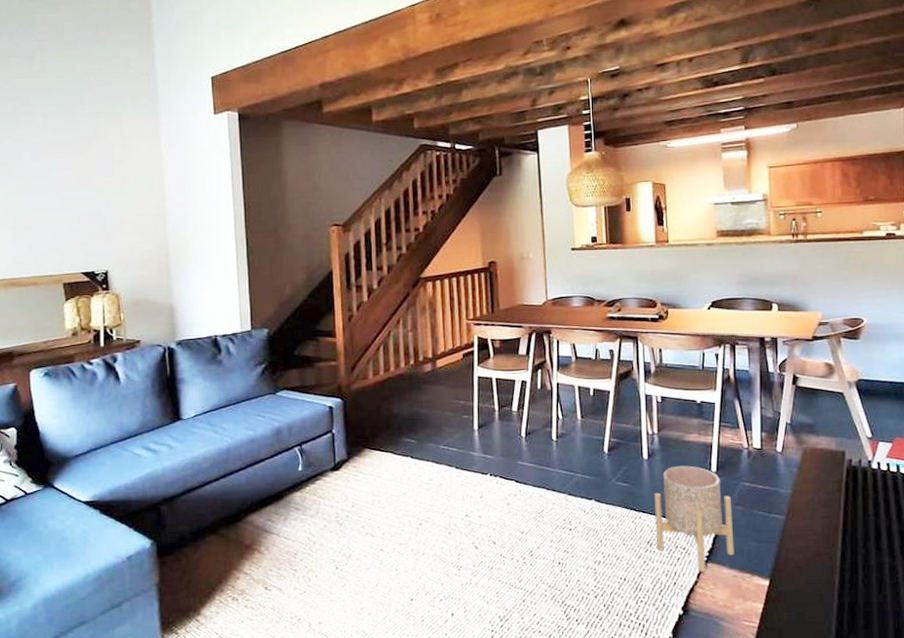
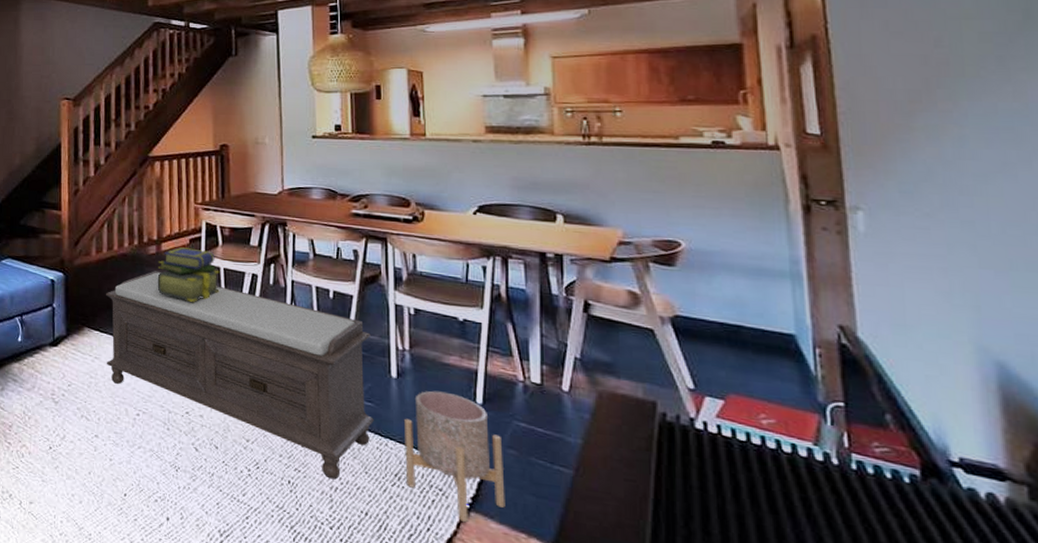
bench: none [385,387,629,555] -> present [106,271,374,479]
stack of books: none [434,362,493,413] -> present [157,247,220,302]

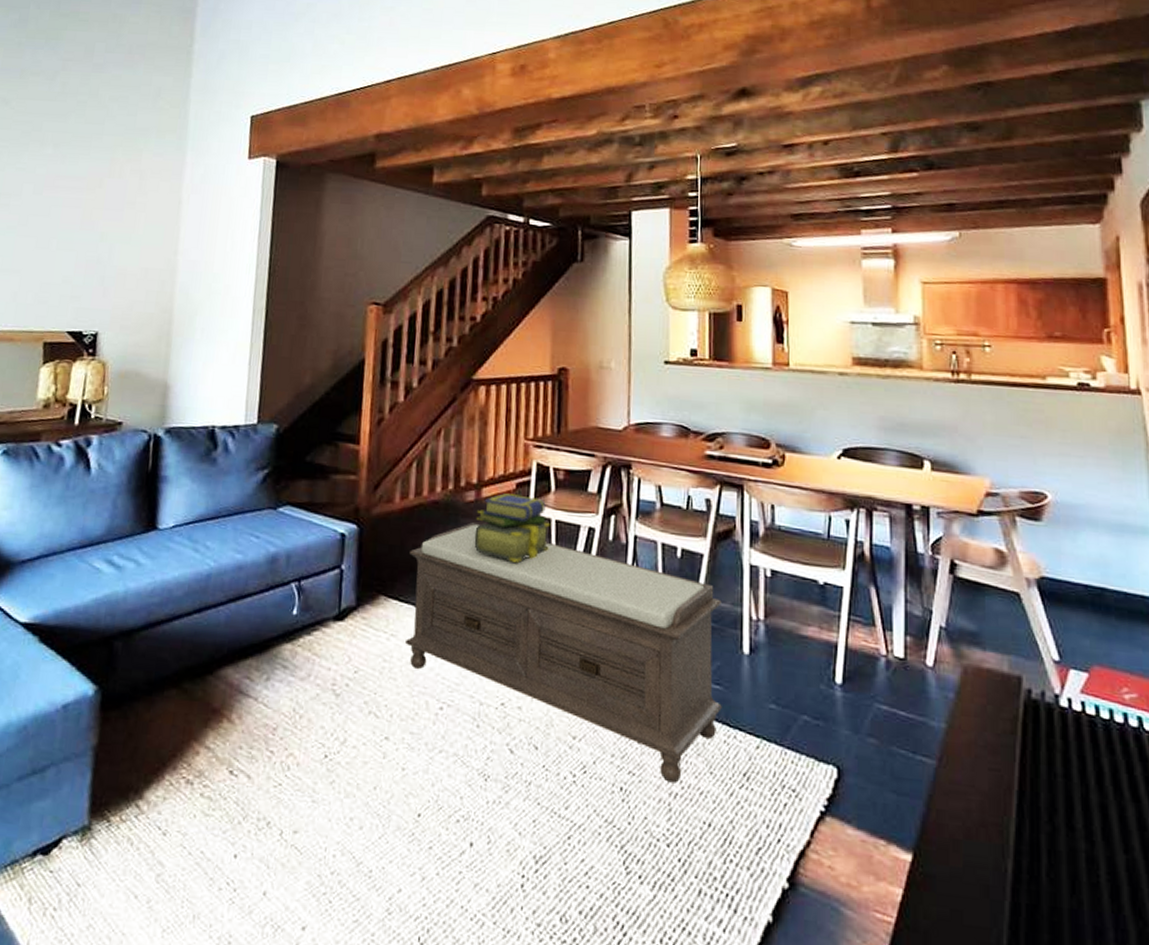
planter: present [403,390,505,523] -> none [755,669,864,830]

